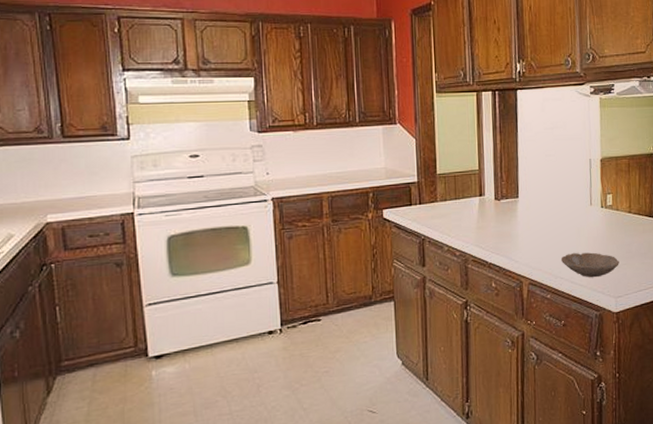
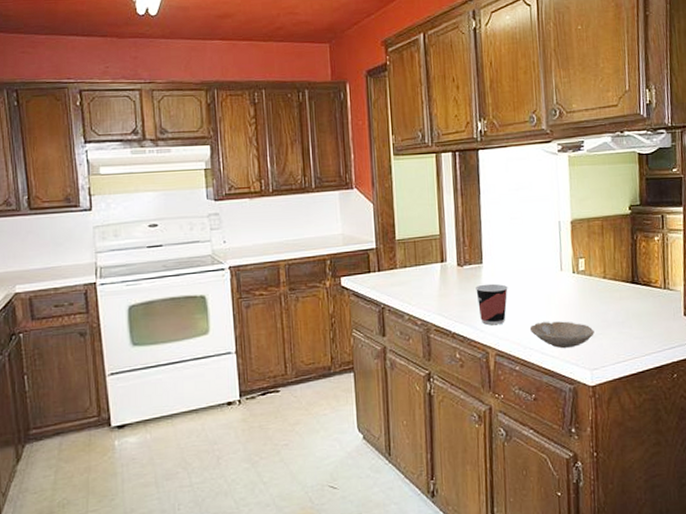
cup: none [512,217,542,256] -> present [476,283,508,326]

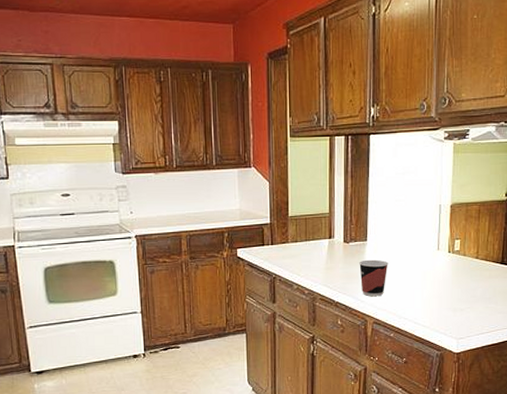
bowl: present [530,321,594,349] -> none [406,295,463,320]

